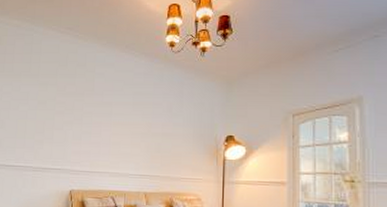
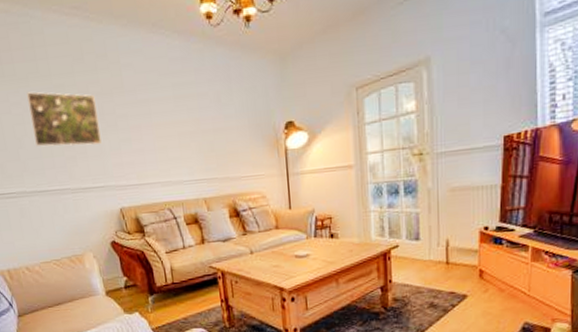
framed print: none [13,85,69,134] -> present [27,92,102,147]

